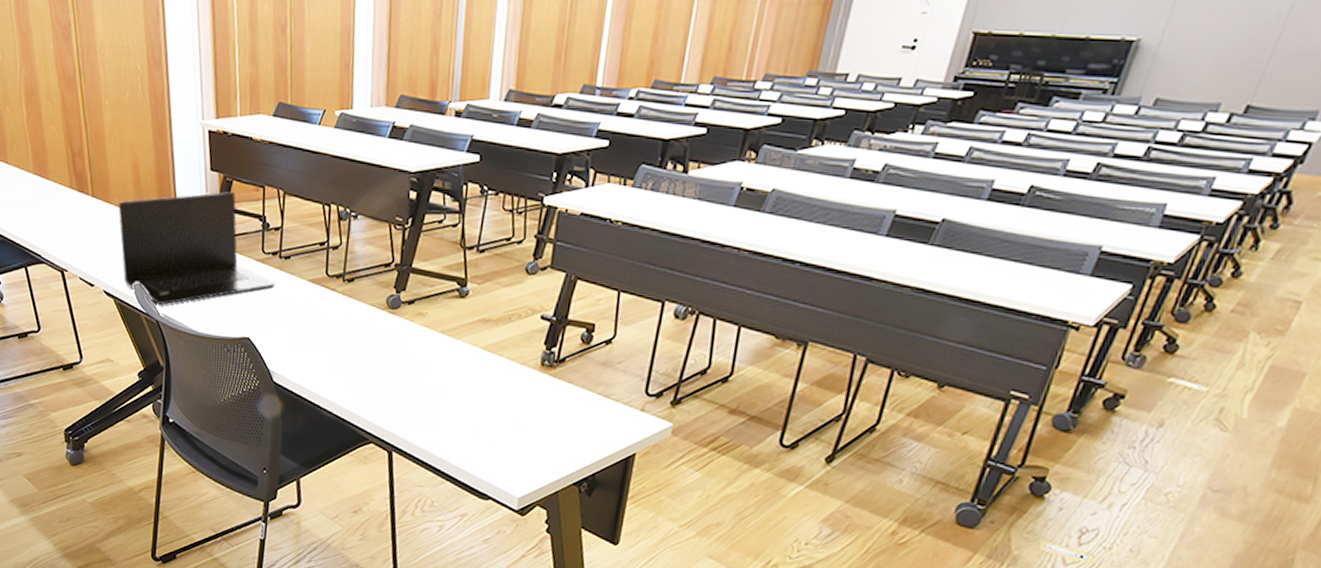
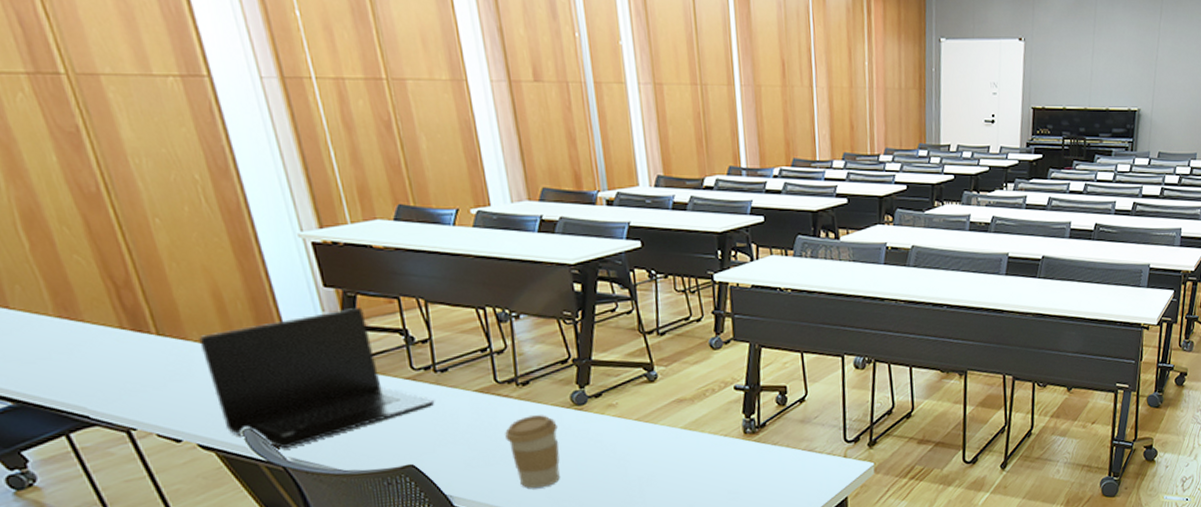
coffee cup: none [325,311,370,380] -> present [505,415,560,488]

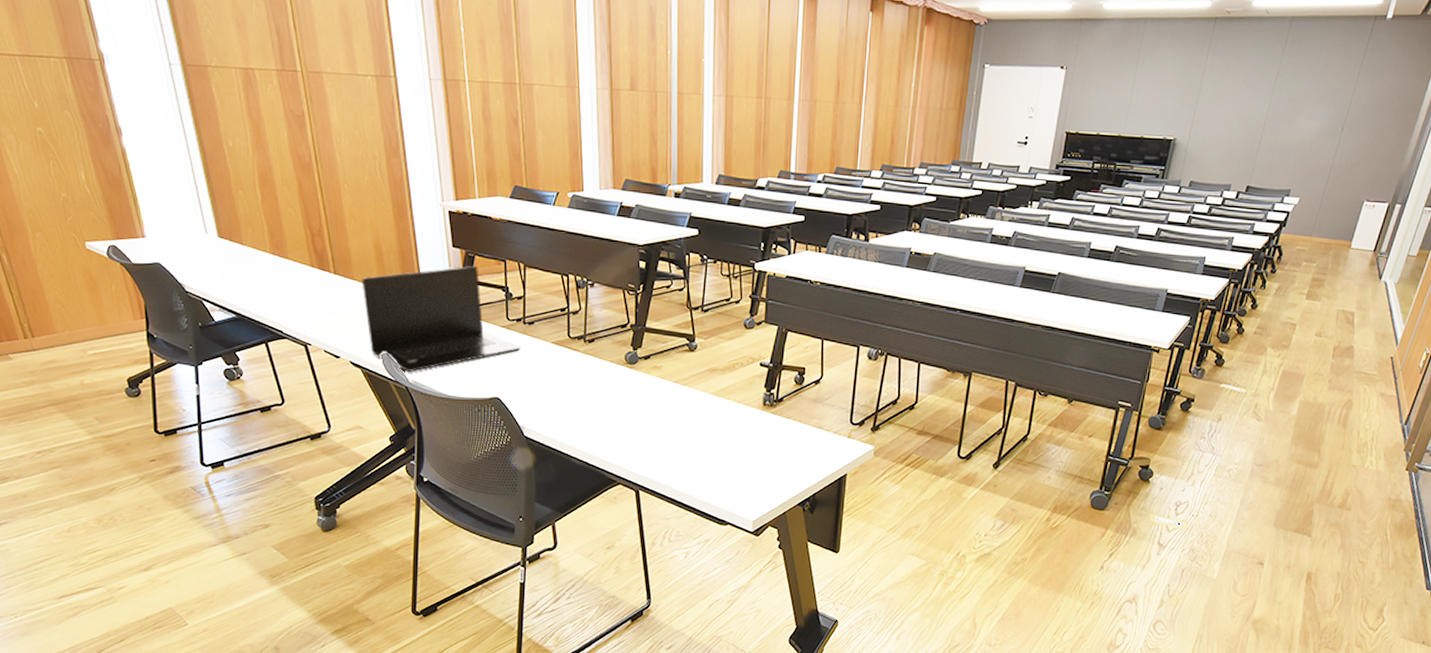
coffee cup: present [505,415,560,488] -> none [570,368,612,429]

